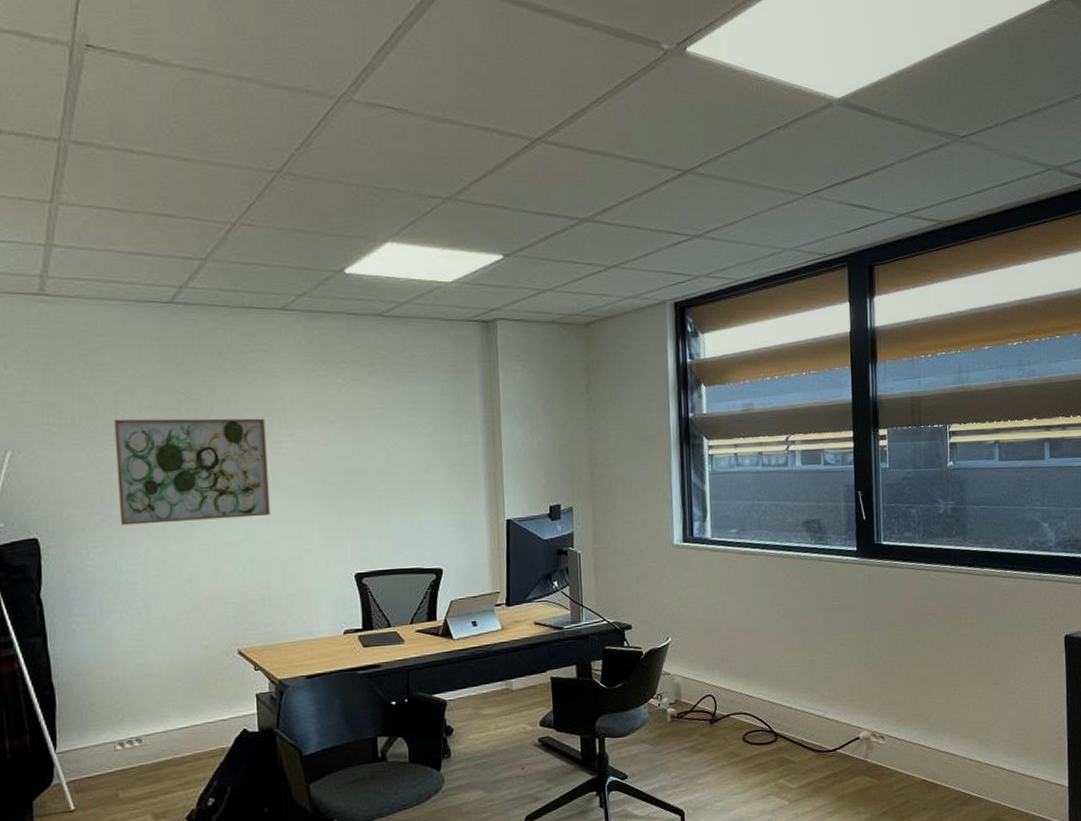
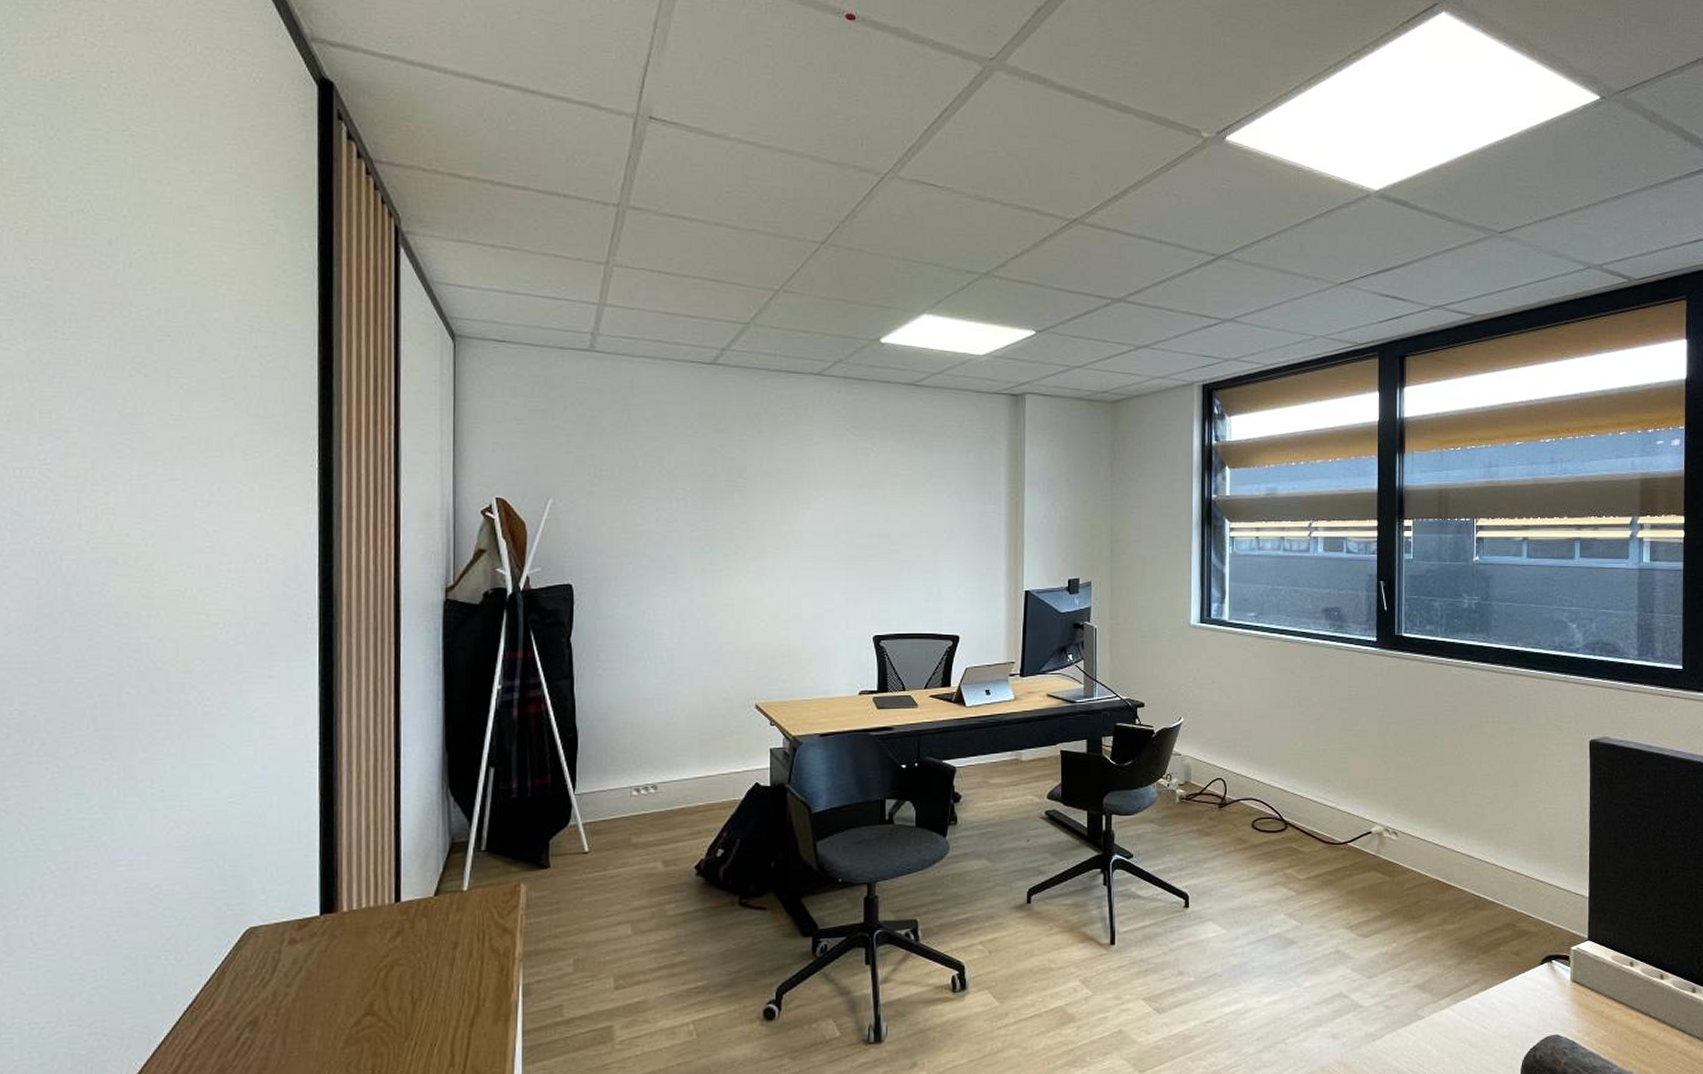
wall art: present [114,418,270,525] -> none [651,473,795,576]

